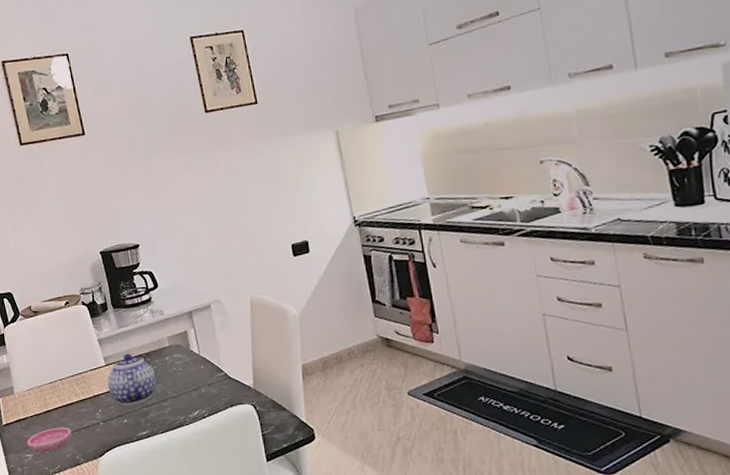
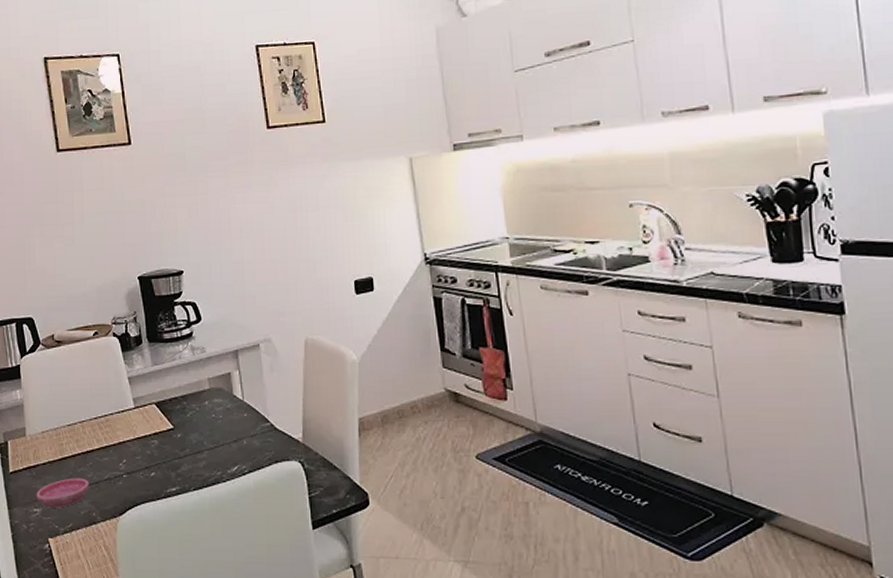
teapot: present [108,353,157,406] -> none [136,395,192,456]

